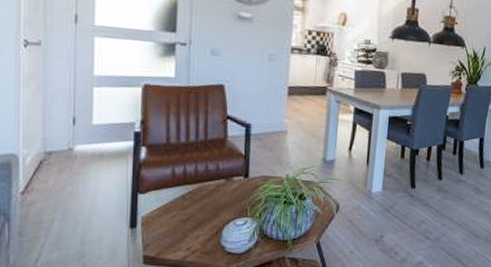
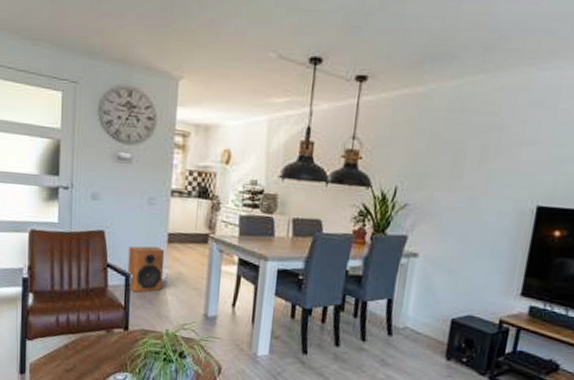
speaker: none [247,98,285,142] -> present [127,246,165,293]

